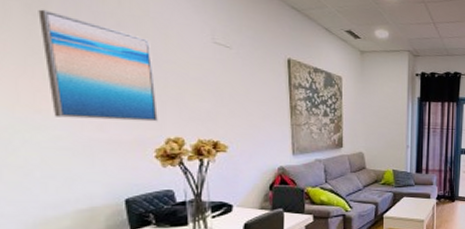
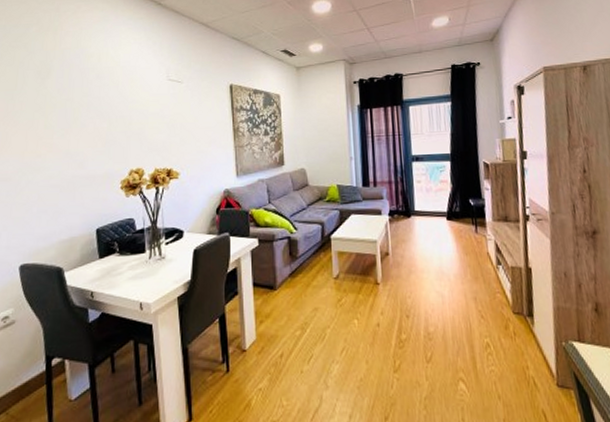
wall art: present [38,9,158,122] -> none [44,73,124,159]

